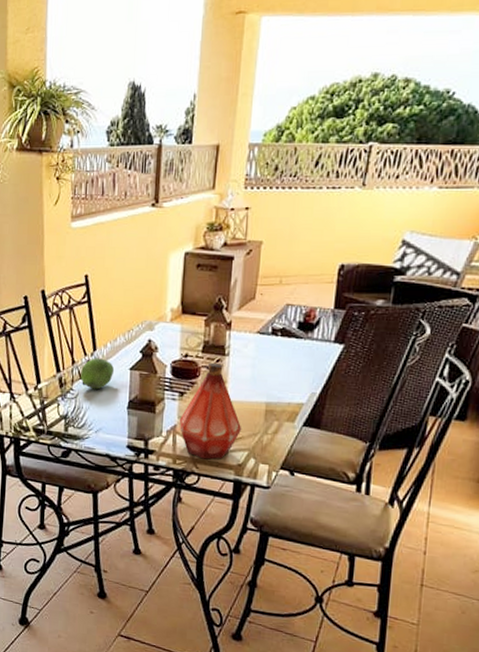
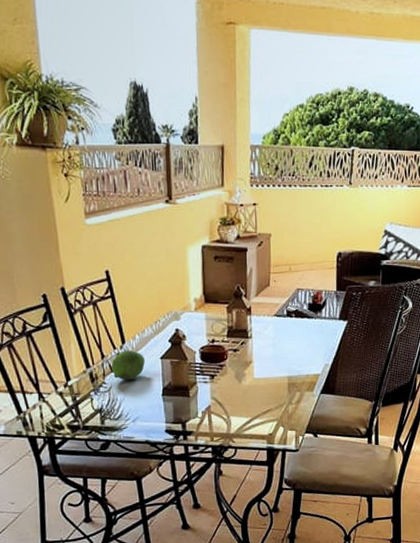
bottle: present [179,363,242,460] -> none [212,346,270,433]

